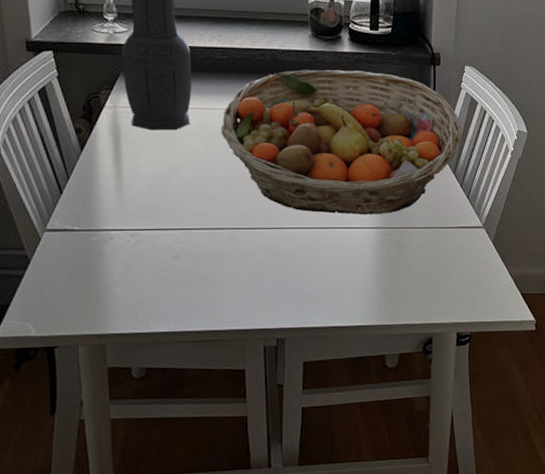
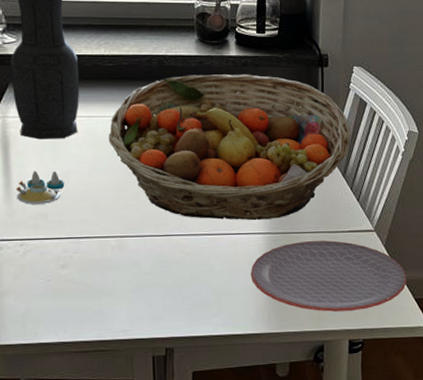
salt and pepper shaker set: none [127,161,177,195] -> present [16,171,65,204]
plate: none [361,236,513,305] -> present [250,240,406,312]

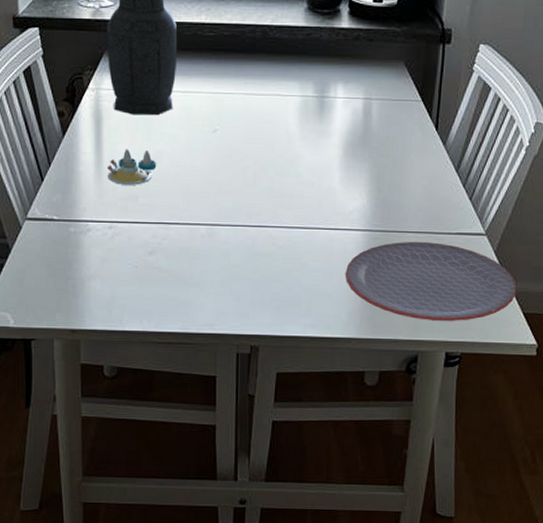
fruit basket: present [108,74,351,221] -> none [204,48,469,216]

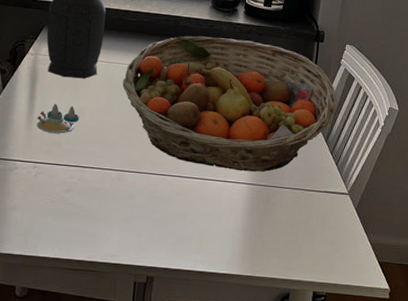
fruit basket: none [204,48,469,216] -> present [122,36,337,172]
plate: present [345,242,516,321] -> none [231,195,373,265]

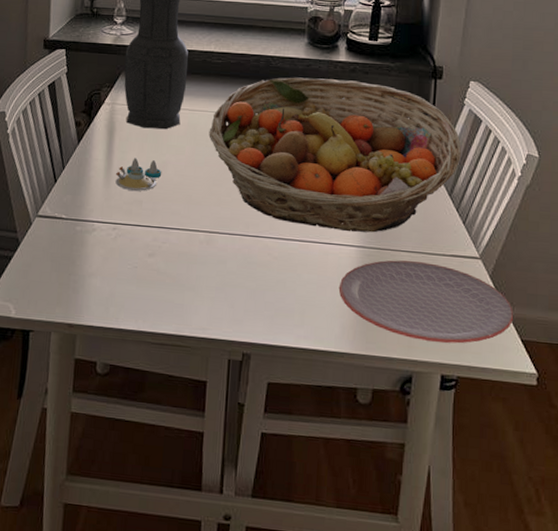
plate: none [231,195,373,265] -> present [338,260,513,344]

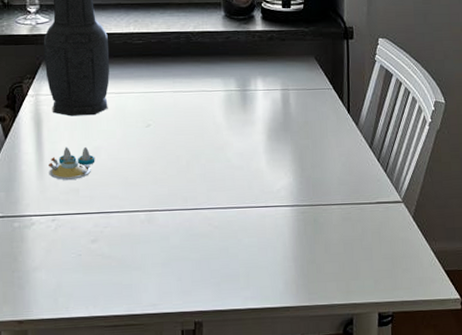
fruit basket: present [209,77,461,233] -> none [137,48,377,193]
plate: present [338,260,513,344] -> none [278,212,436,284]

